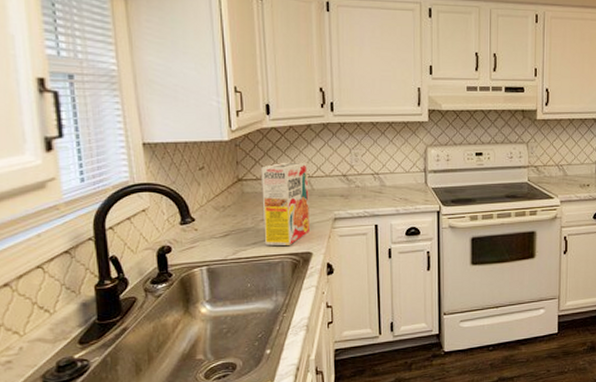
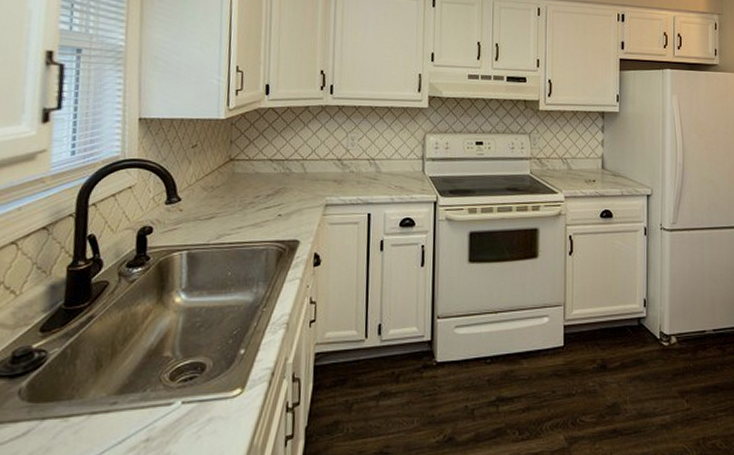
cereal box: present [261,162,311,246] -> none [250,143,303,232]

